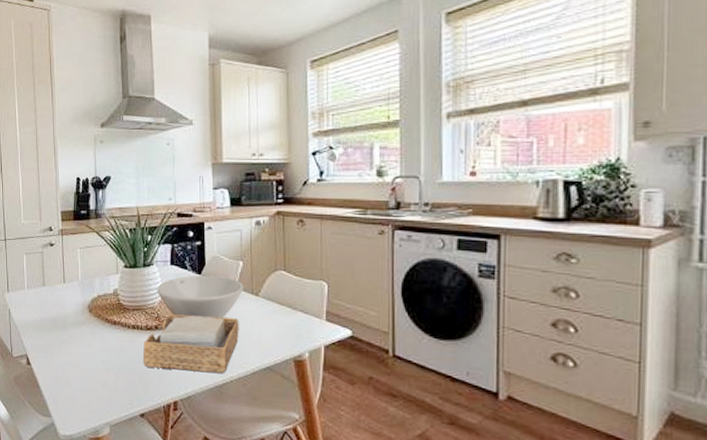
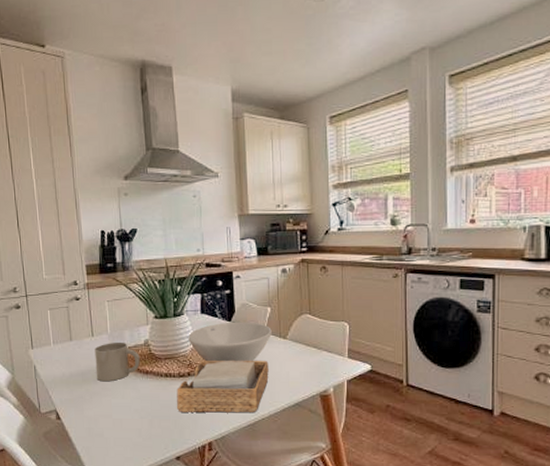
mug: none [65,289,108,330] -> present [94,341,140,382]

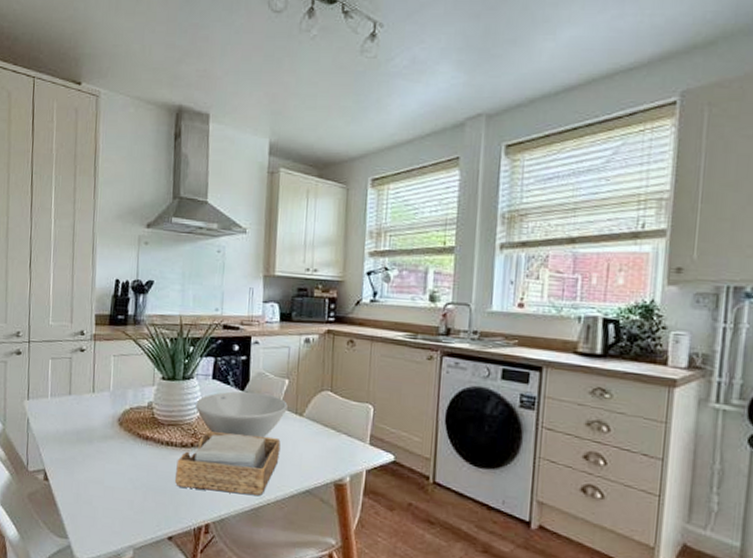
mug: present [94,341,140,382] -> none [92,401,141,445]

